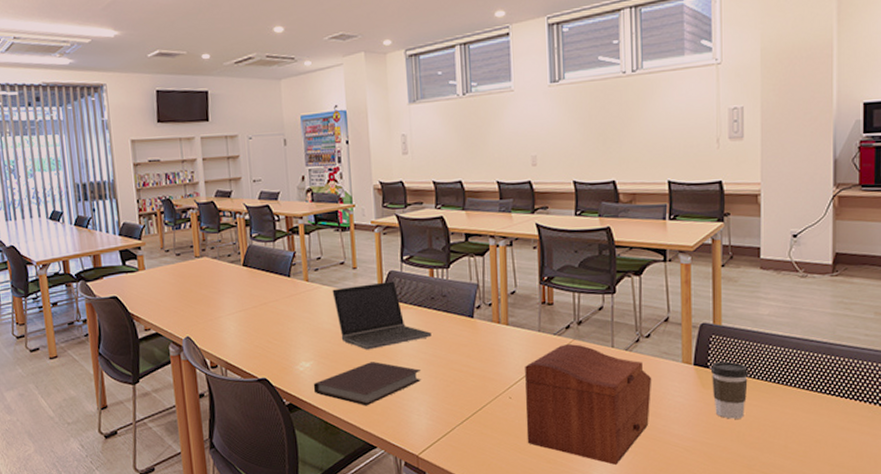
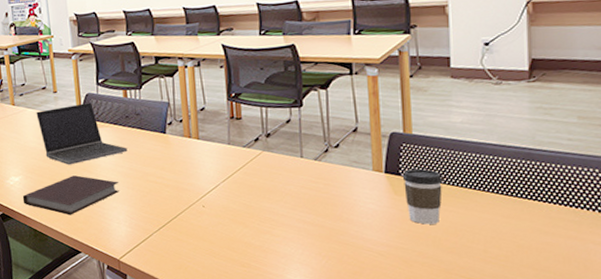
sewing box: present [525,344,652,465] -> none [216,155,343,269]

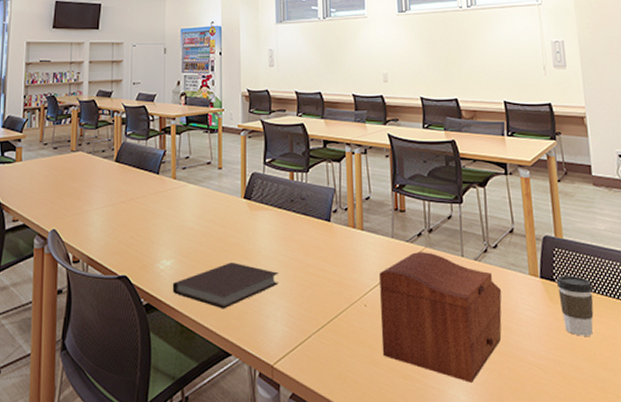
laptop computer: present [36,102,127,165] -> none [198,183,290,250]
sewing box: none [216,155,343,269] -> present [379,252,502,383]

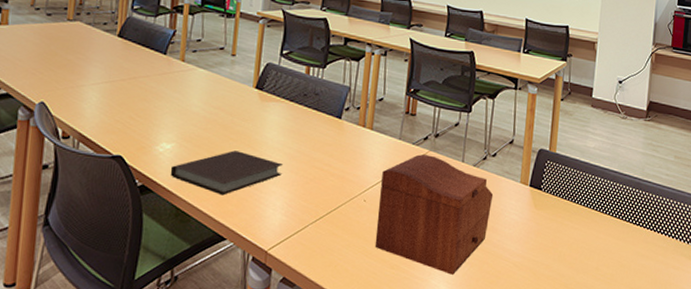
coffee cup: present [556,275,594,336] -> none [543,185,574,240]

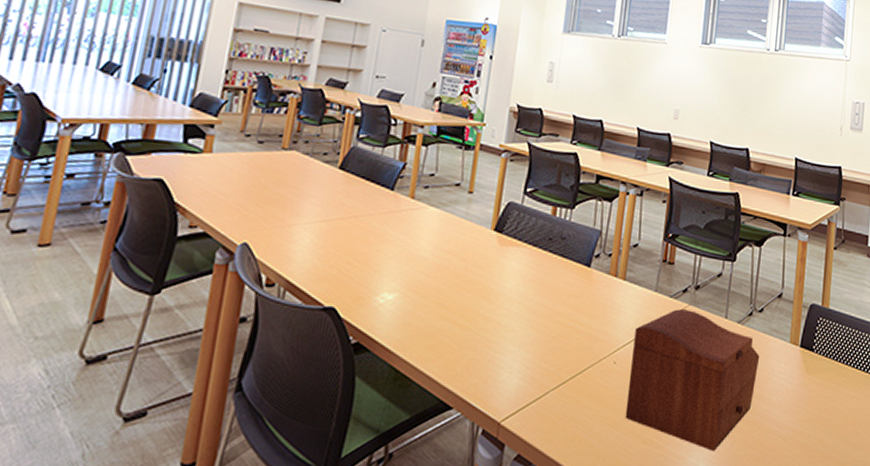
notebook: present [170,150,283,196] -> none [390,302,522,356]

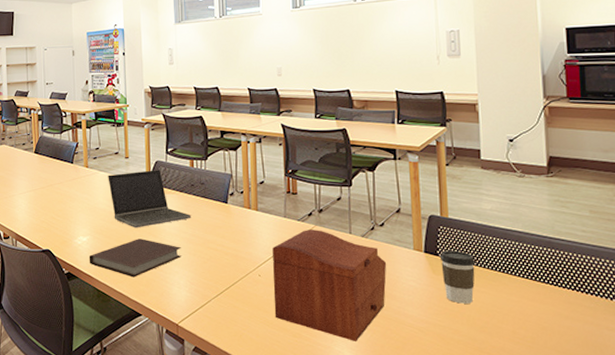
notebook: none [390,302,522,356] -> present [89,239,181,278]
laptop computer: none [438,212,542,289] -> present [108,170,191,228]
coffee cup: none [815,346,849,409] -> present [439,250,476,304]

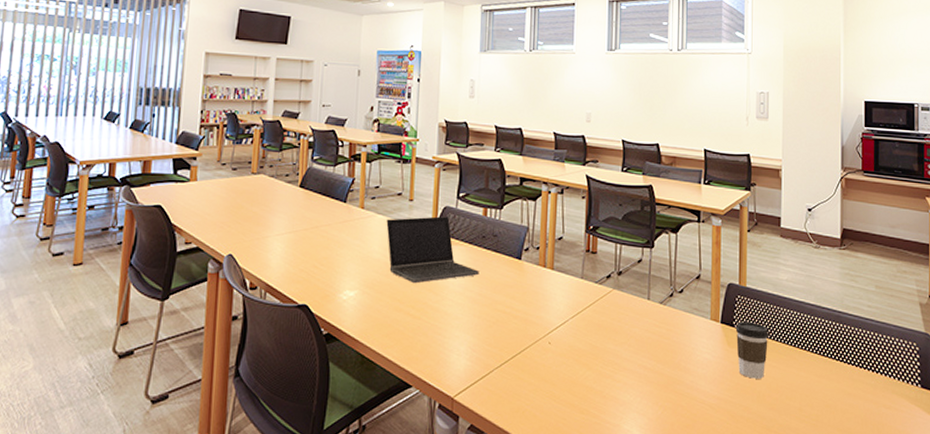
notebook: present [89,239,181,278] -> none [354,296,465,342]
sewing box: present [272,230,387,341] -> none [562,293,683,419]

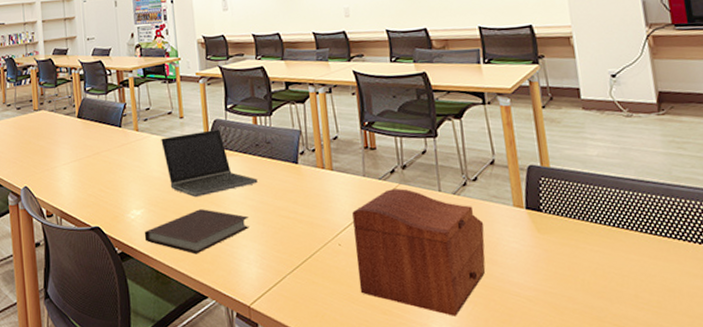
notebook: none [354,296,465,342] -> present [144,209,249,255]
sewing box: none [562,293,683,419] -> present [352,188,486,316]
coffee cup: present [735,321,769,379] -> none [543,204,587,266]

